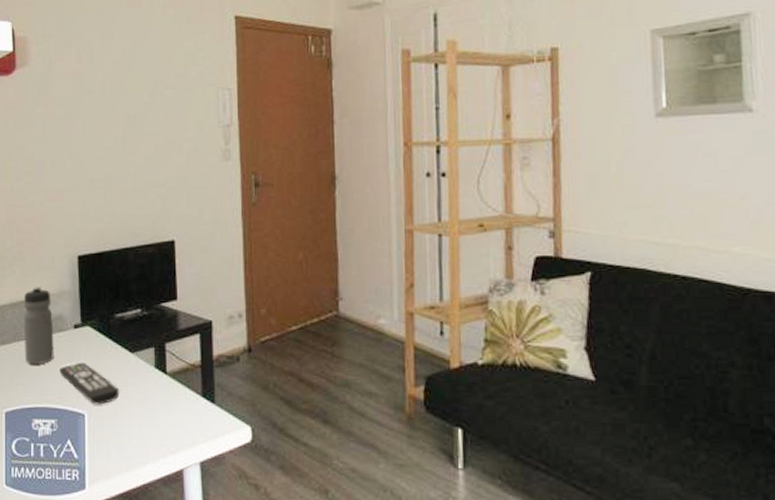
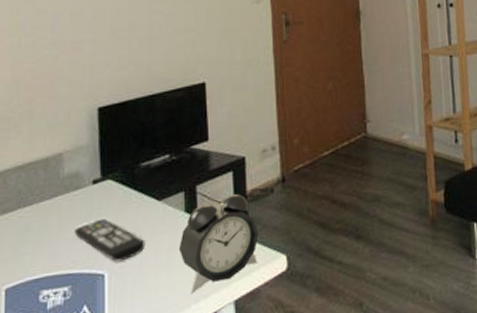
water bottle: present [23,285,54,365] -> none [30,143,69,231]
alarm clock: none [149,356,224,448] -> present [178,193,259,295]

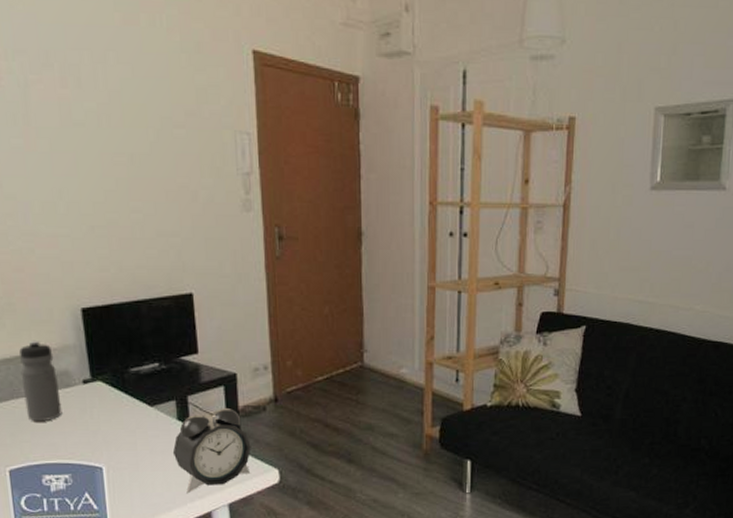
water bottle: none [30,143,69,231] -> present [19,340,62,422]
remote control: present [75,218,146,262] -> none [69,417,140,458]

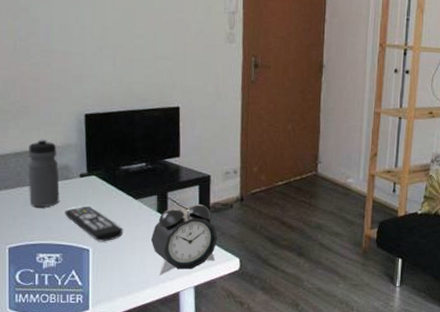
remote control: none [69,417,140,458] -> present [65,206,123,242]

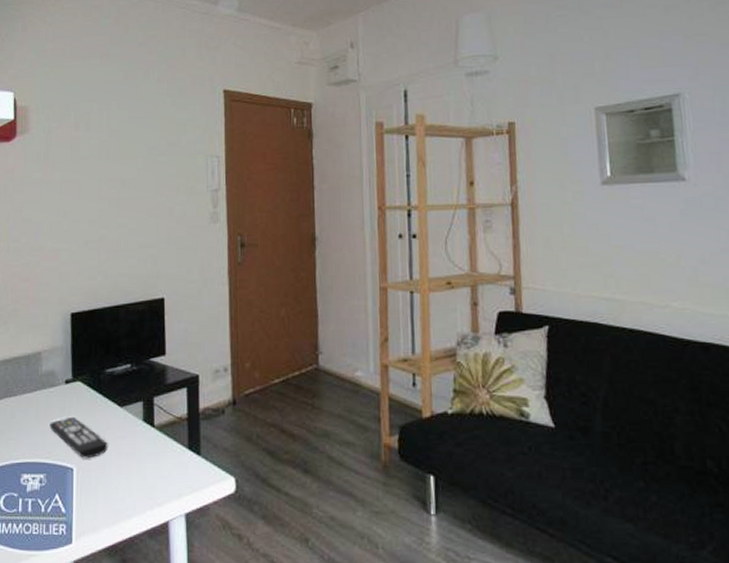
water bottle: present [28,138,60,208] -> none [15,342,45,420]
alarm clock: present [150,203,218,276] -> none [136,409,209,501]

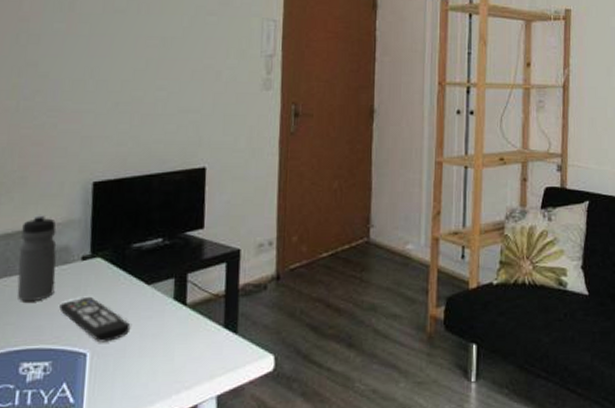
water bottle: none [15,342,45,420] -> present [17,214,57,302]

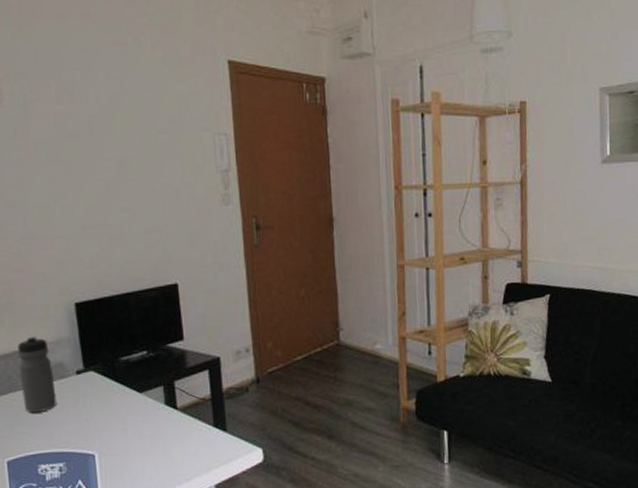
remote control: present [59,296,131,343] -> none [64,405,130,445]

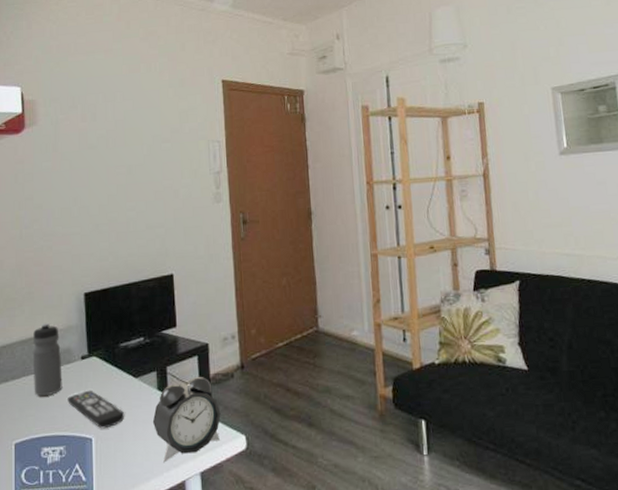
remote control: none [64,405,130,445] -> present [68,390,125,429]
alarm clock: none [161,390,236,477] -> present [152,376,221,463]

